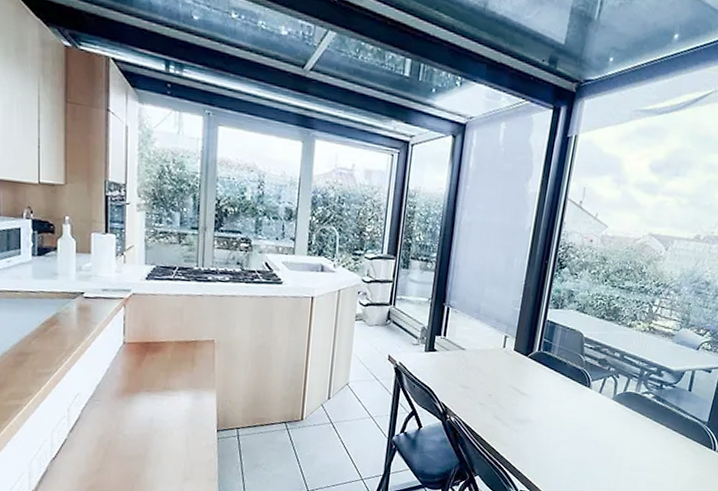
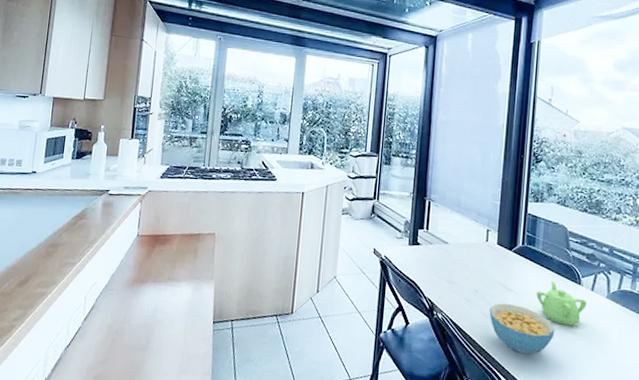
cereal bowl: none [501,406,562,451] -> present [489,303,555,354]
teapot: none [547,384,594,425] -> present [536,280,587,326]

